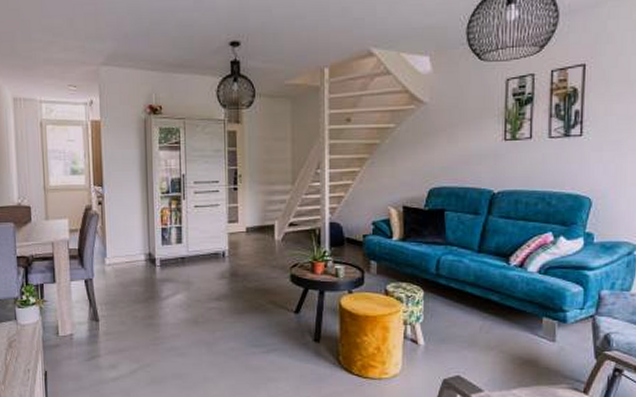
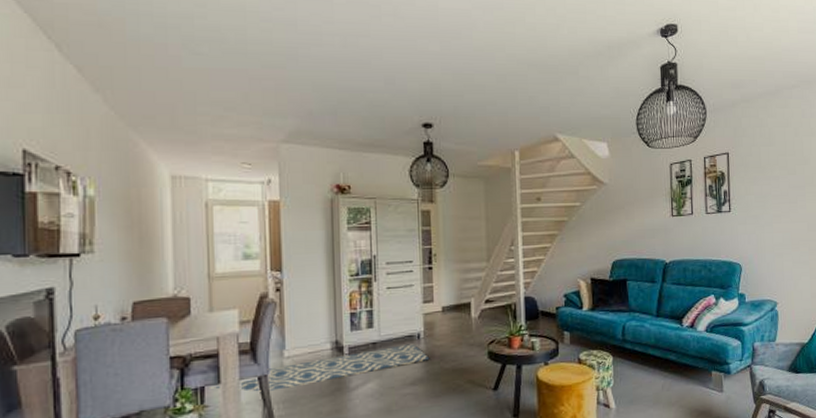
rug: none [46,261,234,293] -> present [208,344,430,392]

